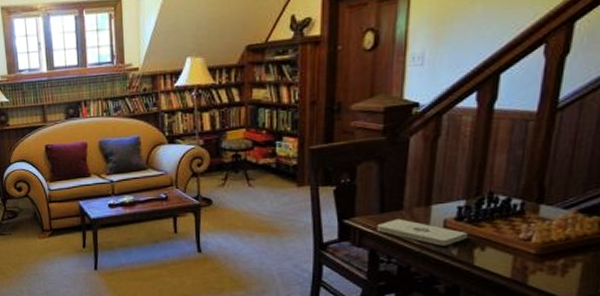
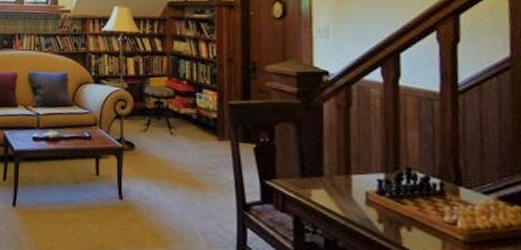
notepad: present [376,219,467,246] -> none [299,185,391,221]

